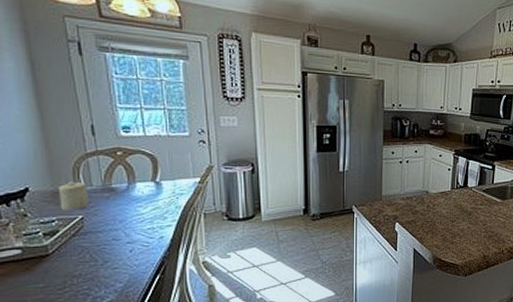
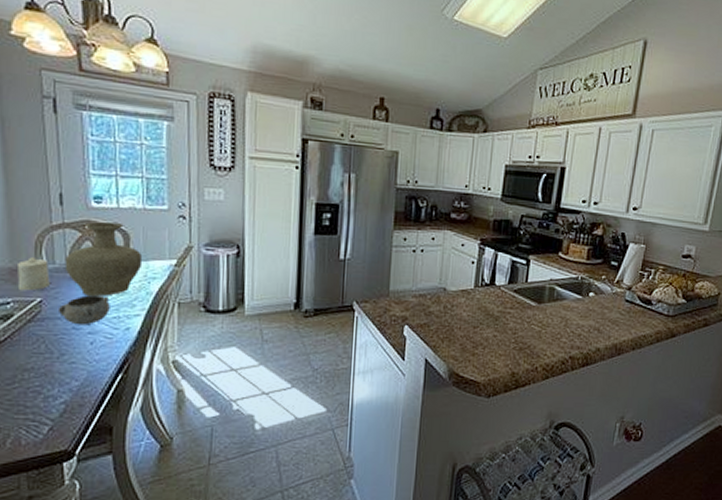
decorative bowl: none [98,211,145,237] -> present [57,295,110,325]
vase: none [101,148,171,211] -> present [64,222,143,296]

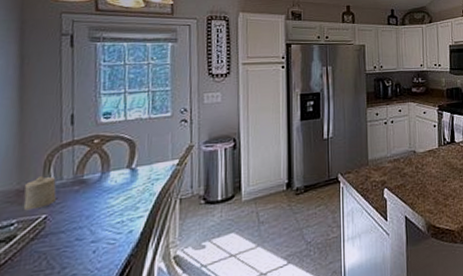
decorative bowl: present [57,295,110,325] -> none [62,203,114,236]
vase: present [64,222,143,296] -> none [71,133,147,205]

